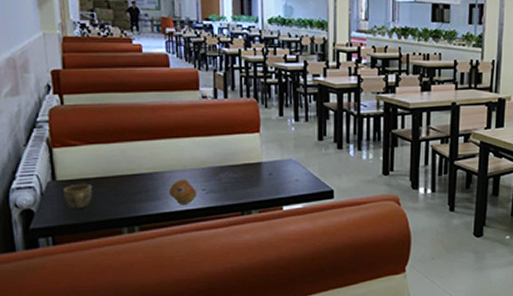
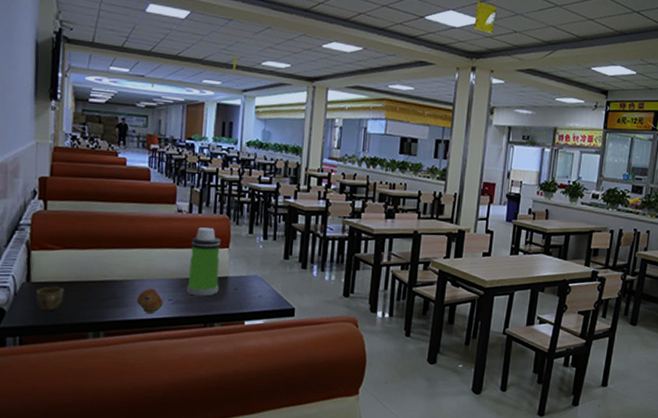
water bottle: none [219,113,253,184] -> present [187,227,221,296]

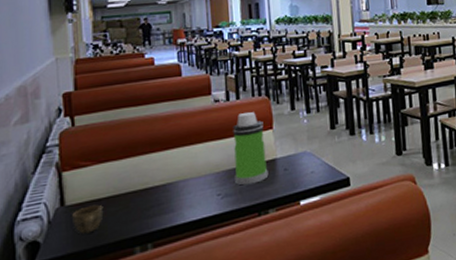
fruit: present [137,288,163,313] -> none [184,186,212,214]

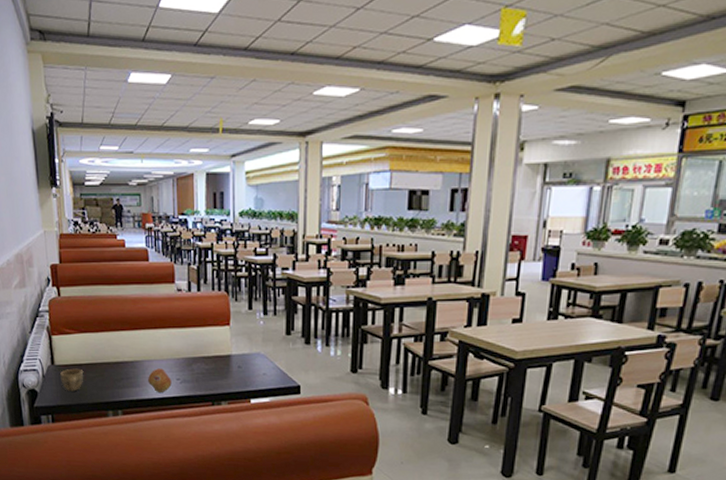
fruit: none [184,186,212,214] -> present [148,368,172,392]
water bottle: present [233,112,269,186] -> none [193,306,223,375]

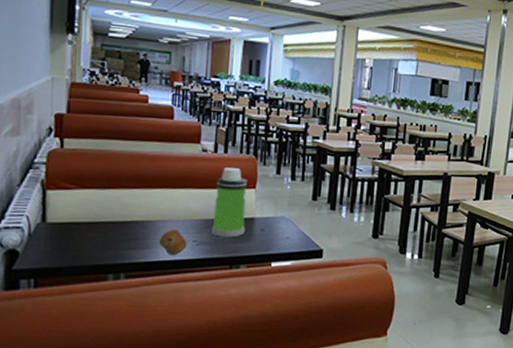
cup: present [60,368,84,392] -> none [52,227,83,253]
water bottle: none [193,306,223,375] -> present [212,167,247,238]

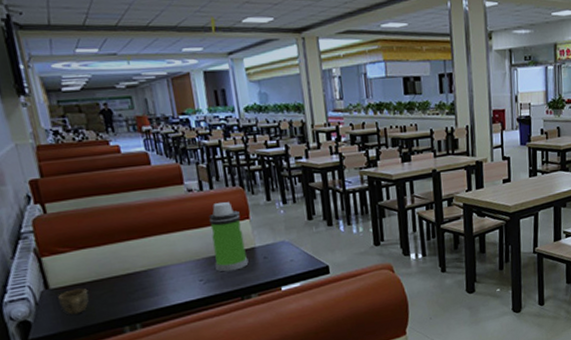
cup: none [52,227,83,253] -> present [58,288,89,315]
fruit: present [160,229,187,255] -> none [166,272,195,298]

